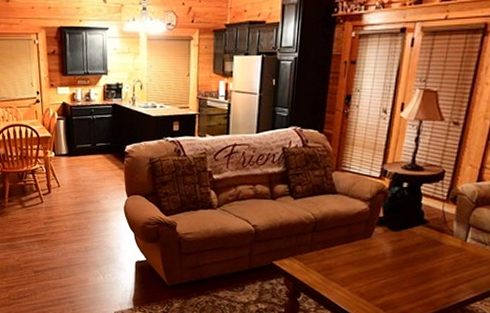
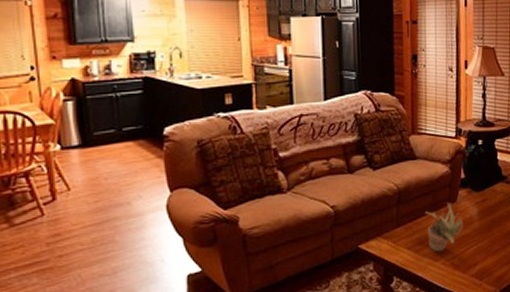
succulent plant: none [338,237,376,280] -> present [425,202,464,252]

